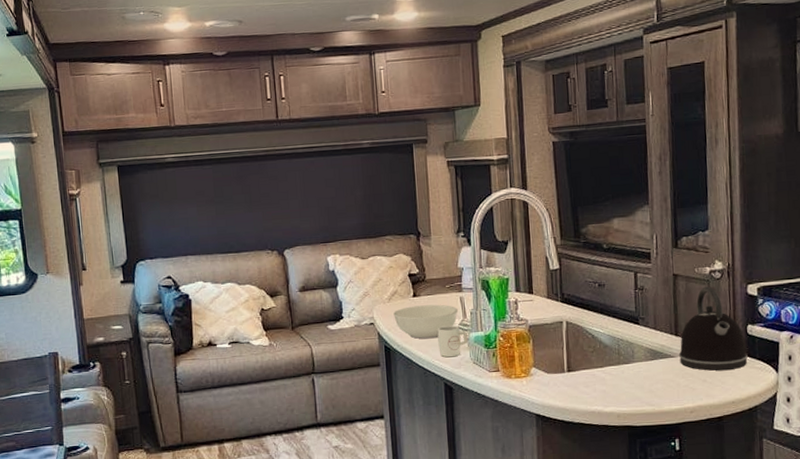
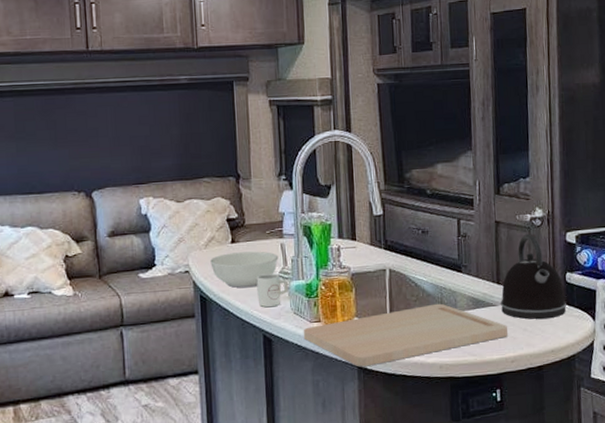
cutting board: none [482,354,686,415] -> present [303,303,508,367]

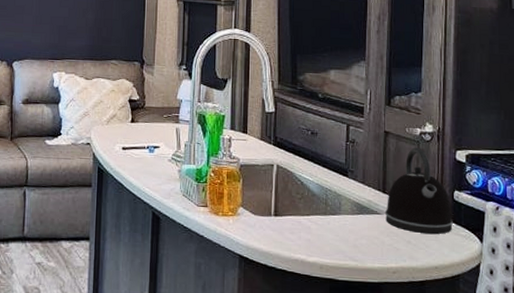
bowl: present [210,251,279,288] -> none [110,131,173,166]
mug: present [256,273,288,308] -> none [150,155,179,187]
cutting board: present [303,303,508,367] -> none [190,204,390,257]

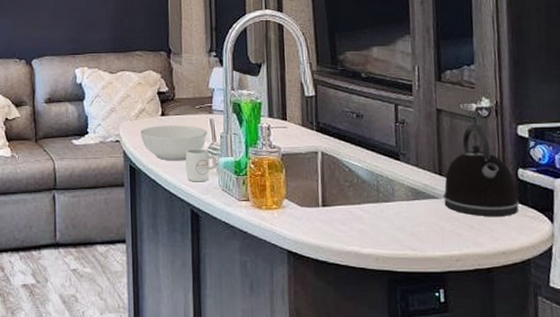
bowl: none [110,131,173,166] -> present [140,125,208,161]
mug: none [150,155,179,187] -> present [185,149,217,182]

